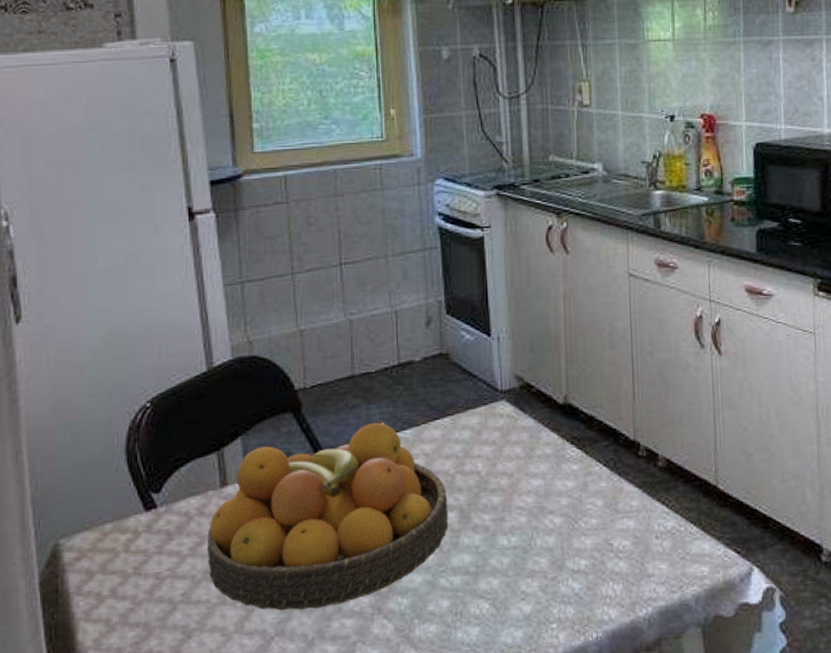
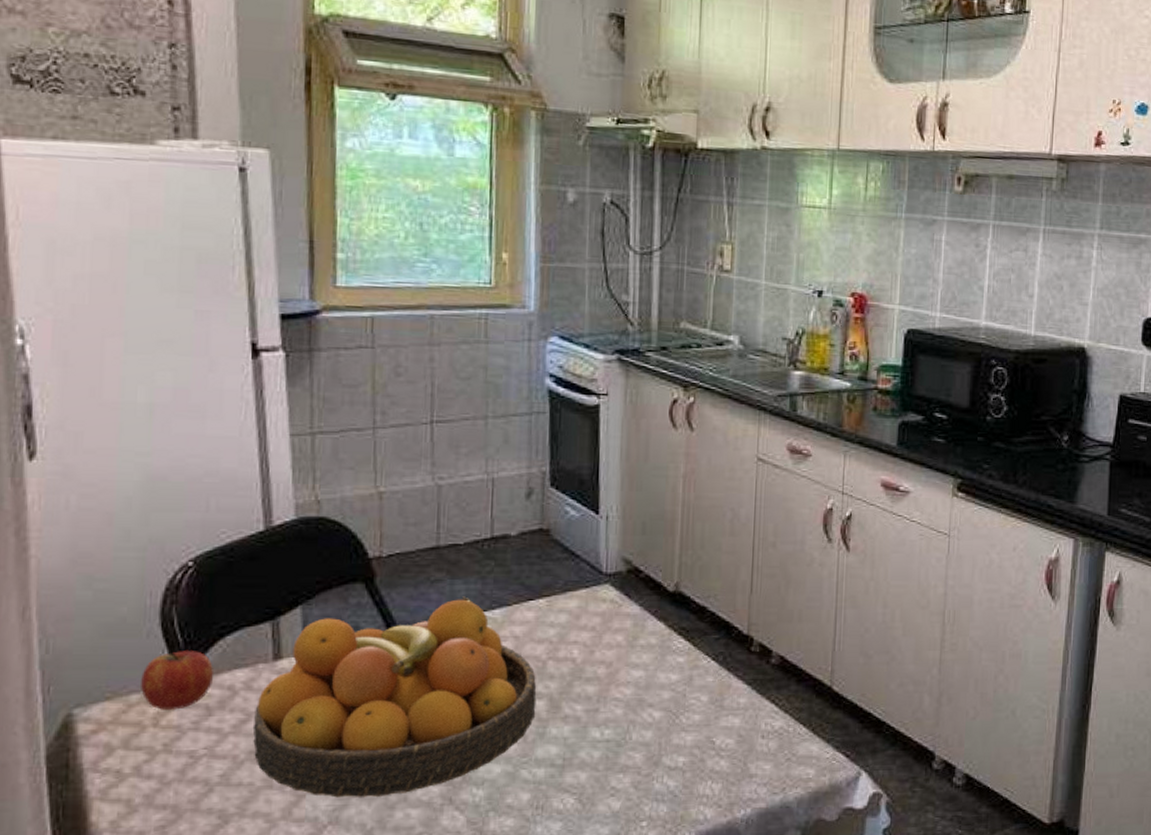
fruit: none [113,482,173,537] -> present [141,651,214,710]

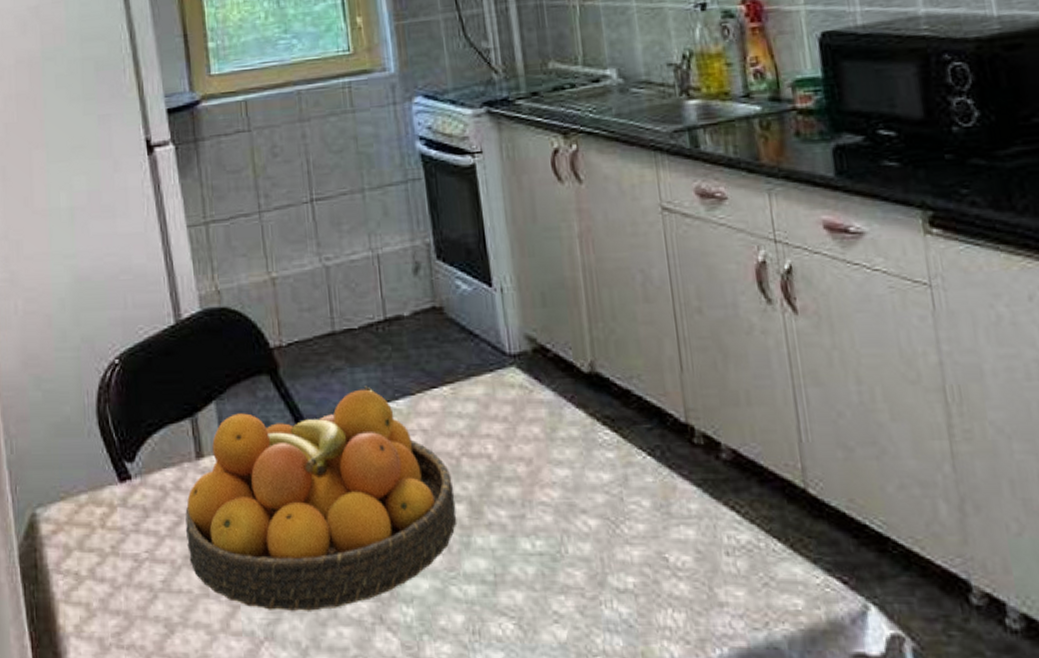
fruit: present [141,651,214,710] -> none [87,450,147,511]

